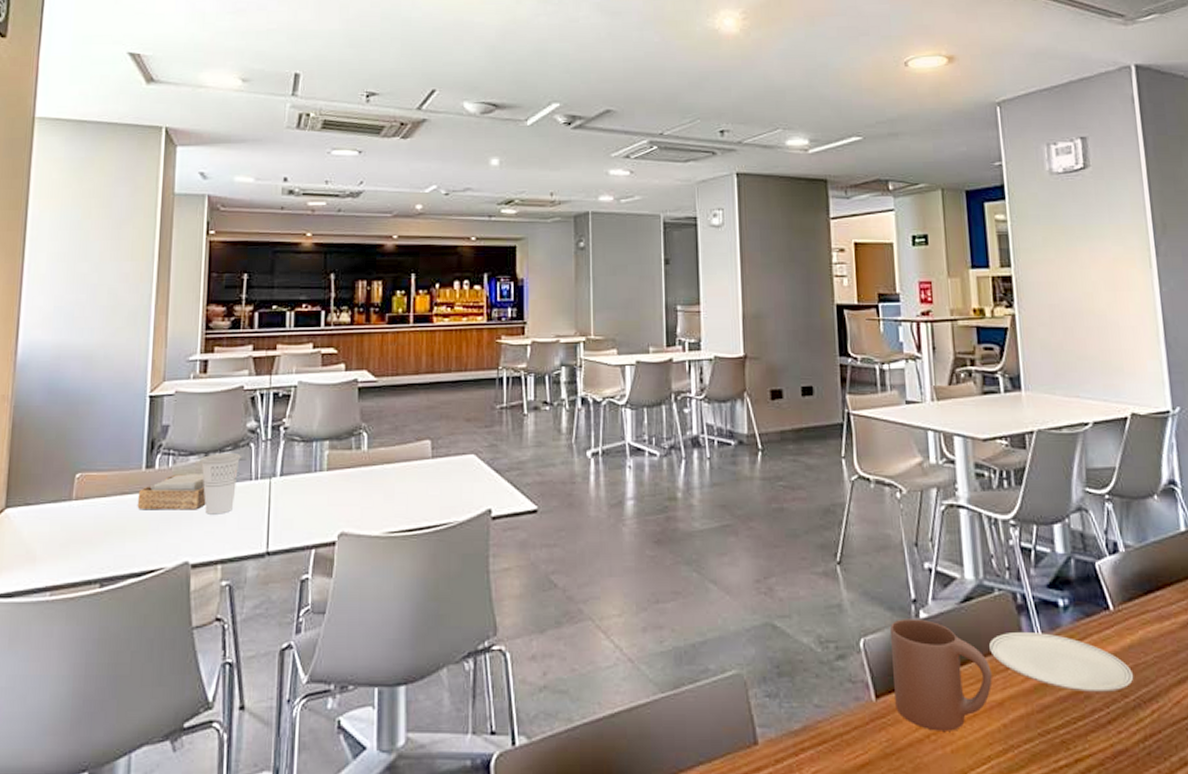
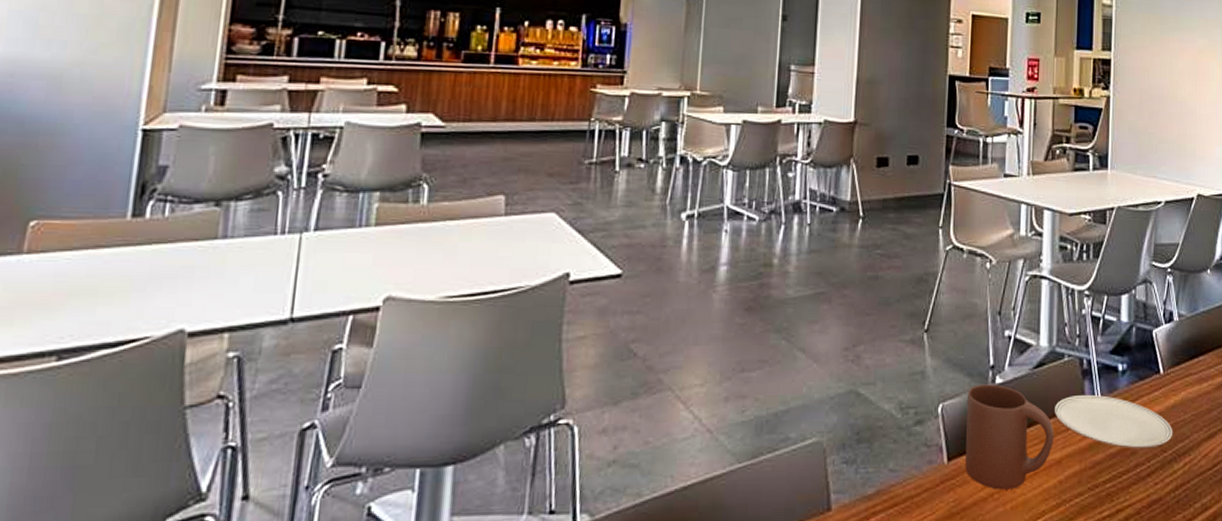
napkin holder: present [137,474,206,510] -> none [116,225,214,269]
cup: present [200,452,241,514] -> none [207,201,265,274]

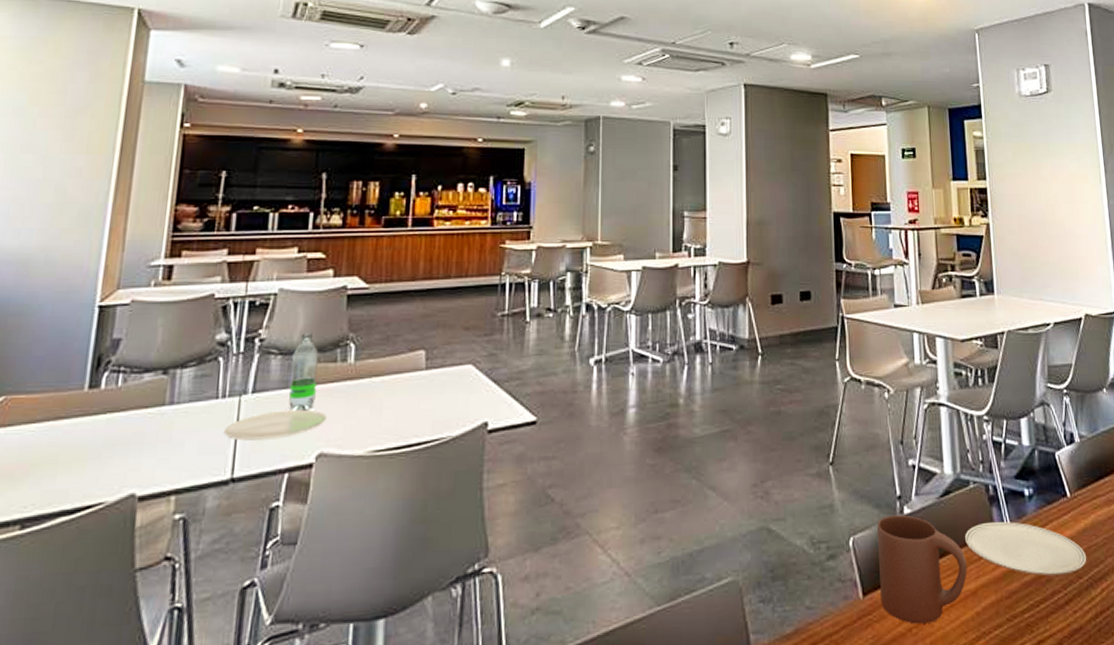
plate: none [283,250,396,282] -> present [224,409,327,442]
bottle: none [354,171,388,252] -> present [289,333,319,411]

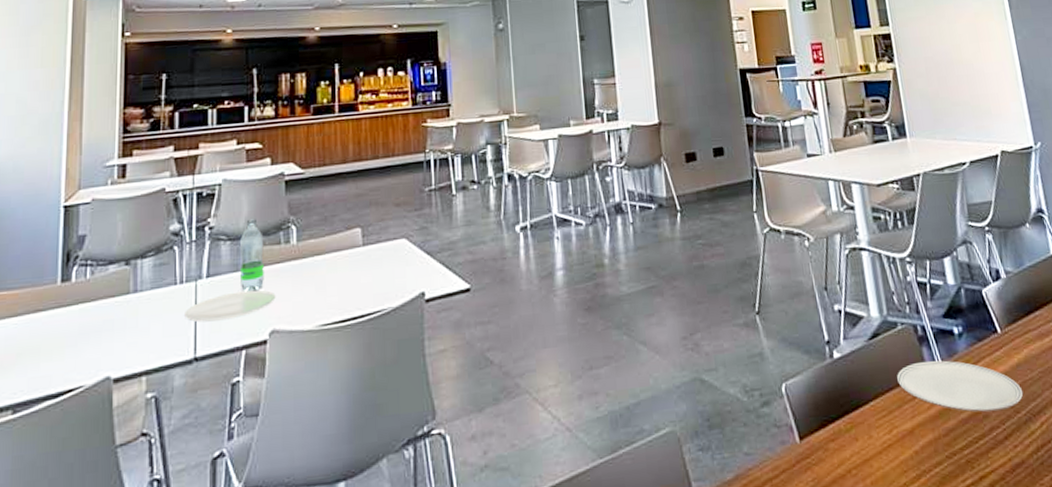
cup: present [876,514,968,624] -> none [807,359,903,465]

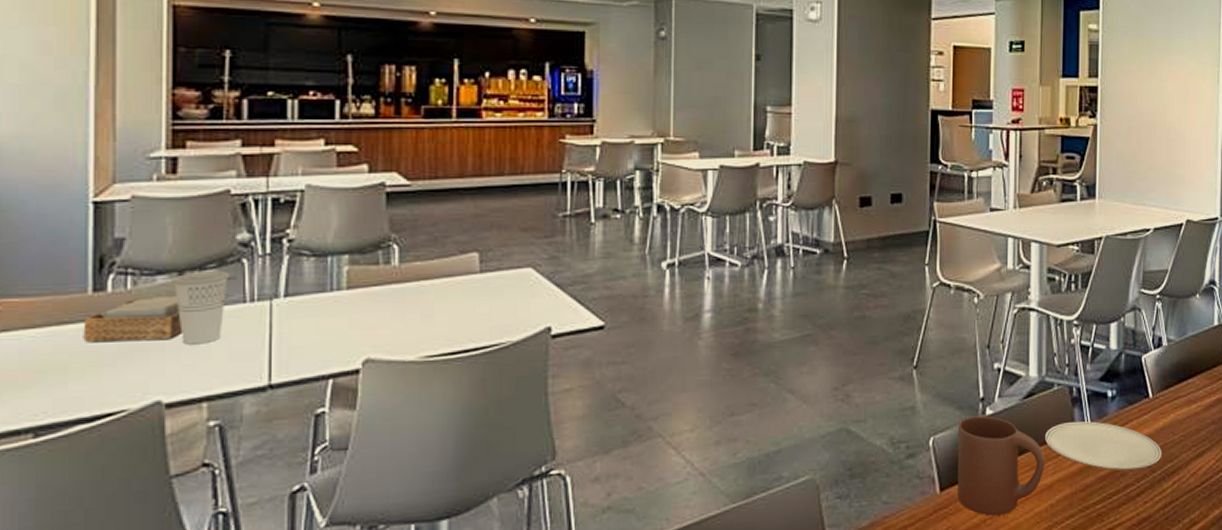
napkin holder: none [52,283,128,327] -> present [83,297,183,343]
cup: none [120,257,165,325] -> present [172,270,230,345]
plate: present [185,289,276,323] -> none [256,314,371,348]
bottle: present [239,219,264,292] -> none [326,234,357,316]
cup: none [807,359,903,465] -> present [957,415,1045,516]

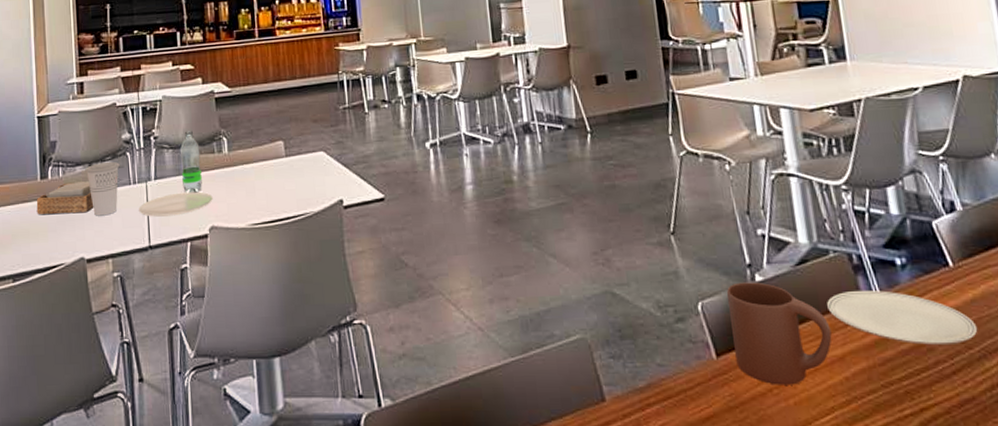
plate: none [256,314,371,348] -> present [139,191,213,218]
bottle: none [326,234,357,316] -> present [179,131,203,193]

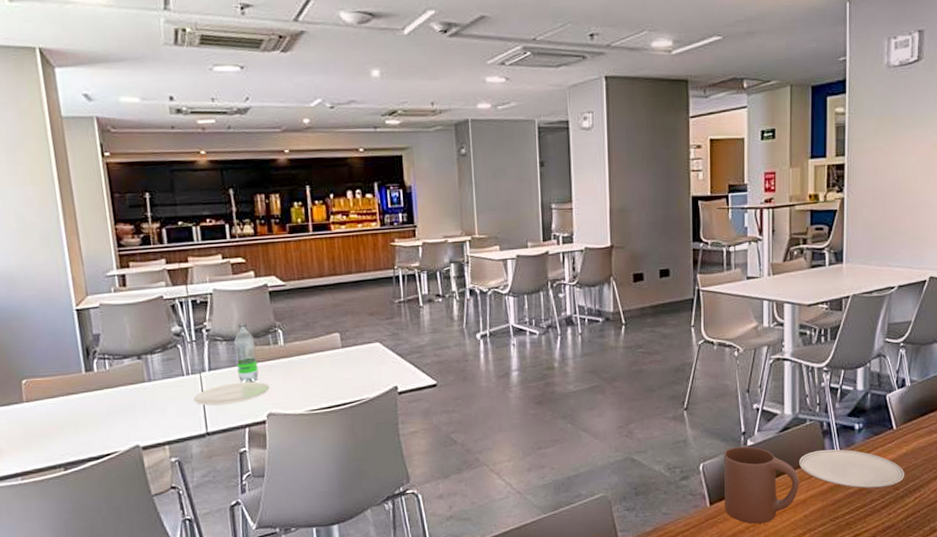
napkin holder: present [36,181,94,215] -> none [82,373,146,407]
cup: present [85,161,120,216] -> none [133,353,171,406]

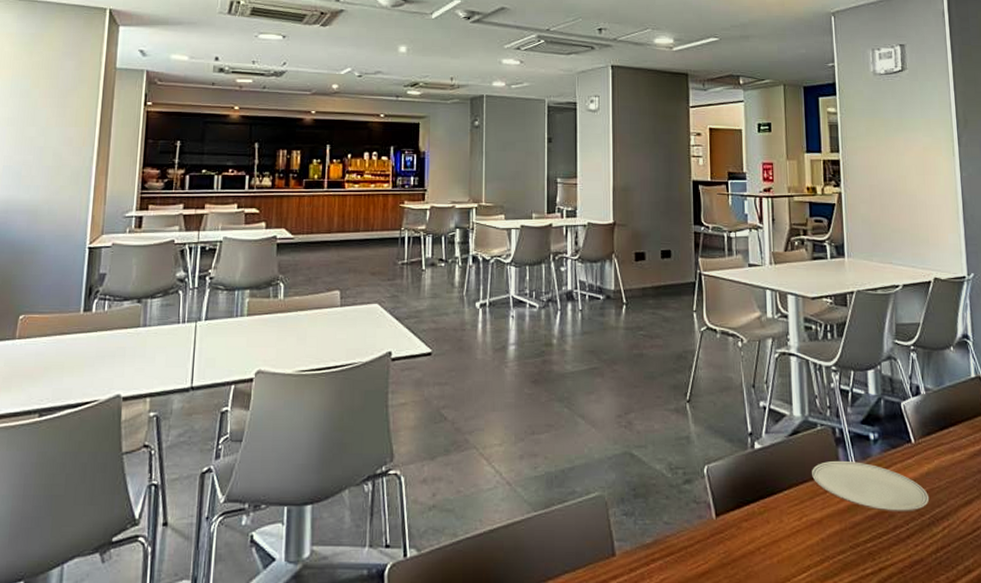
plate: present [194,381,270,406] -> none [185,335,263,359]
bottle: present [234,323,259,383] -> none [233,274,256,336]
cup: present [723,446,799,524] -> none [729,449,813,544]

